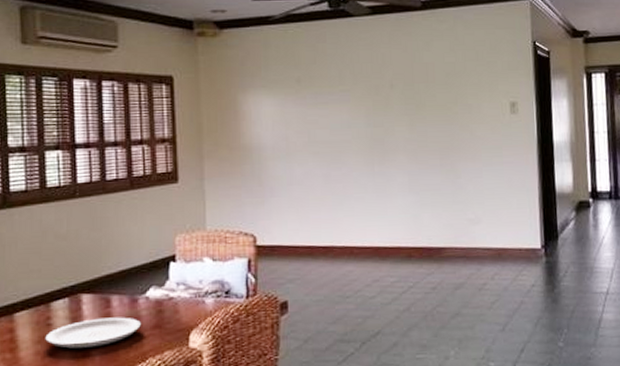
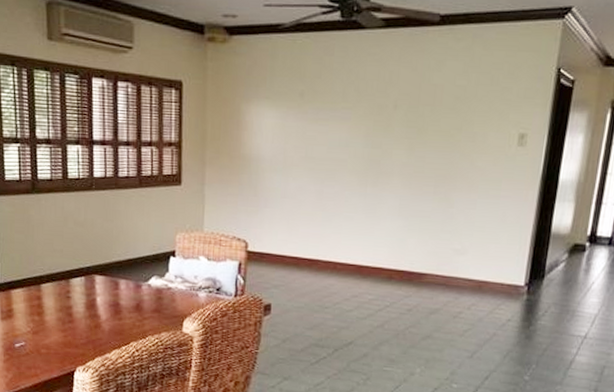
plate: present [45,317,142,349] -> none [65,297,144,321]

